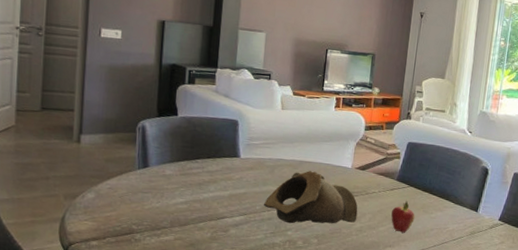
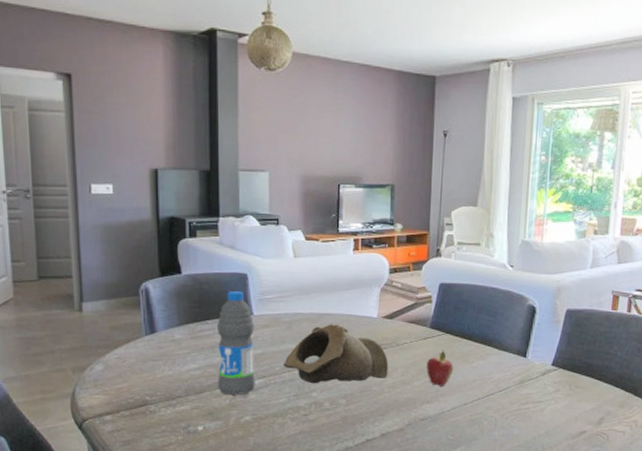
water bottle: none [201,135,240,230] -> present [217,291,255,396]

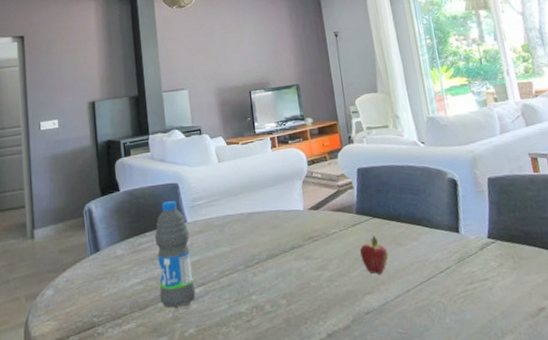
decorative bowl: present [283,324,389,384] -> none [220,221,324,287]

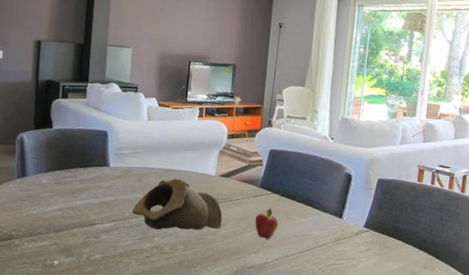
water bottle: present [155,201,196,308] -> none [74,145,110,236]
decorative bowl: none [220,221,324,287] -> present [131,178,223,231]

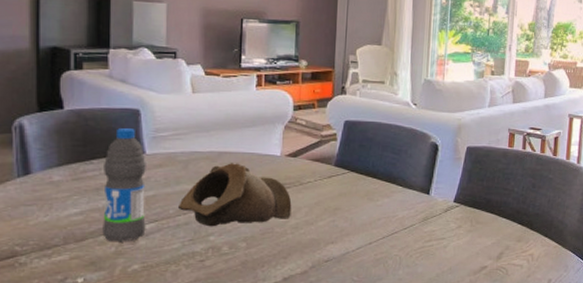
water bottle: none [74,145,110,236] -> present [102,128,146,242]
fruit: present [255,207,279,239] -> none [331,189,359,226]

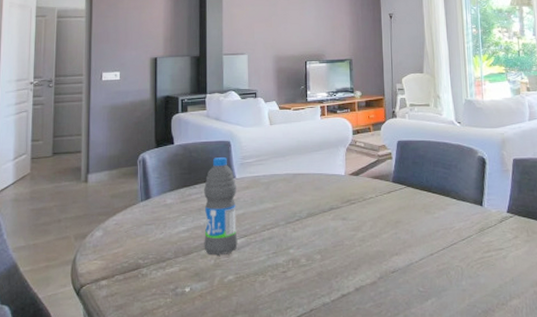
decorative bowl: present [177,163,292,227] -> none [262,183,358,241]

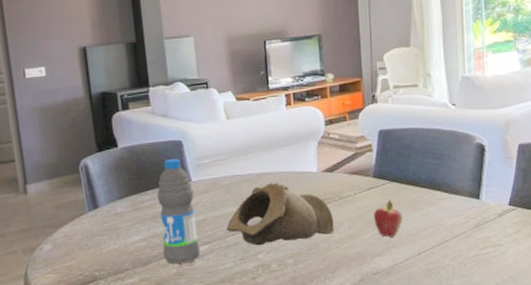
decorative bowl: none [262,183,358,241] -> present [226,183,334,246]
fruit: none [393,203,418,238] -> present [374,199,403,237]

